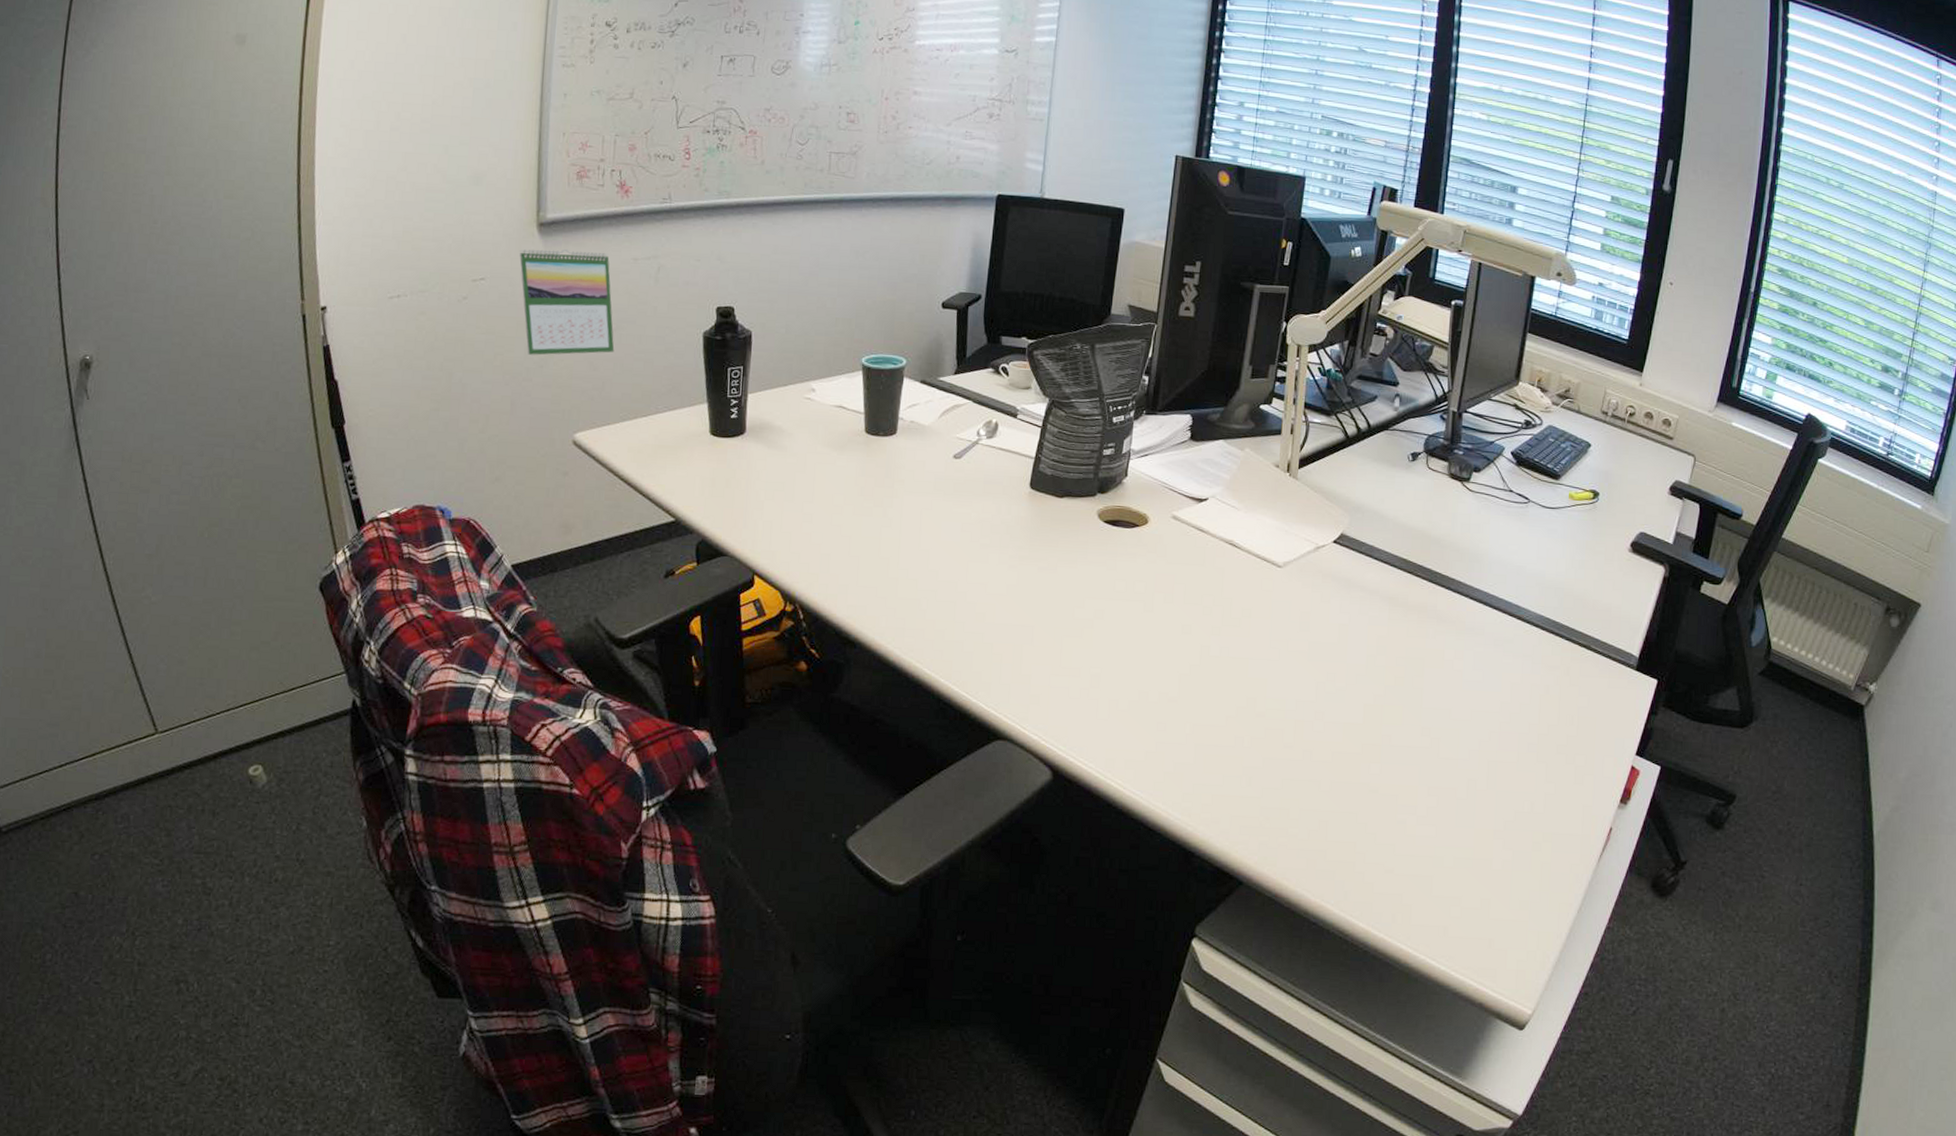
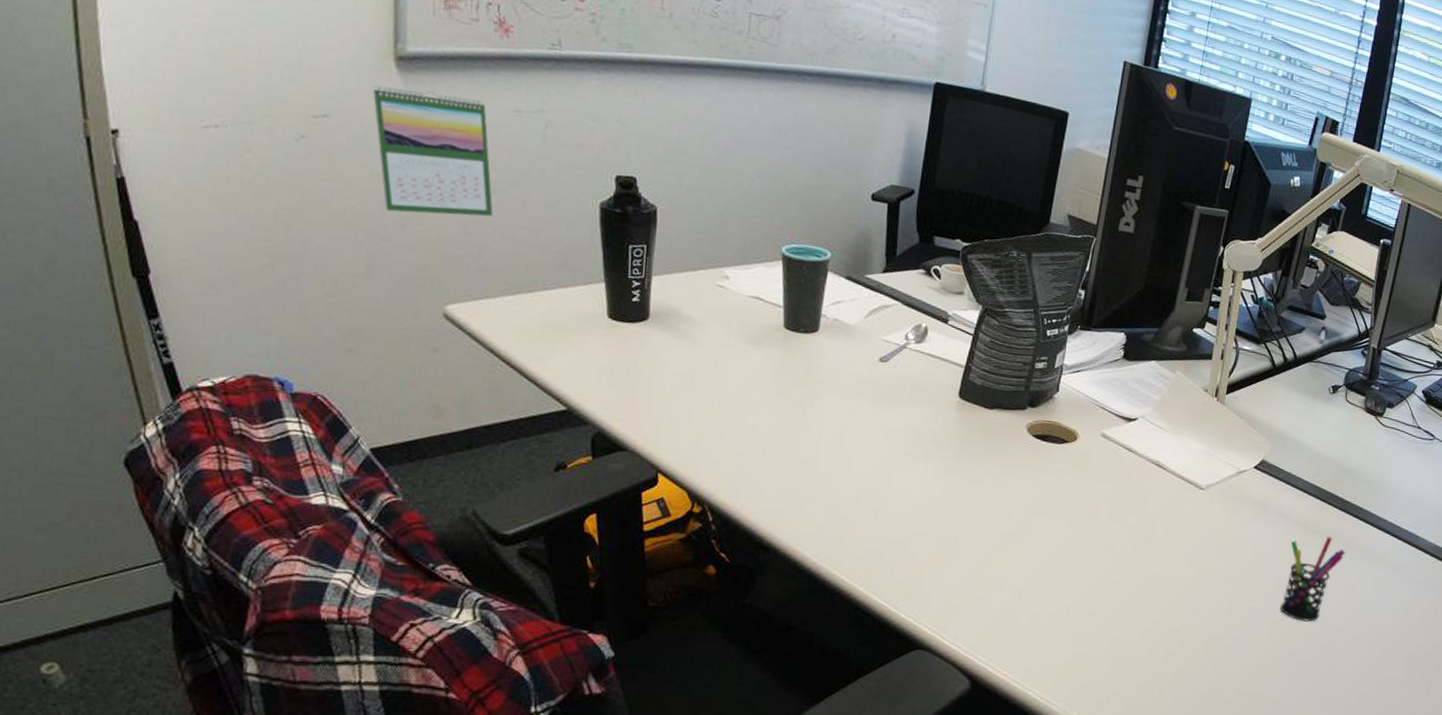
pen holder: none [1372,611,1440,703] -> present [1280,537,1346,622]

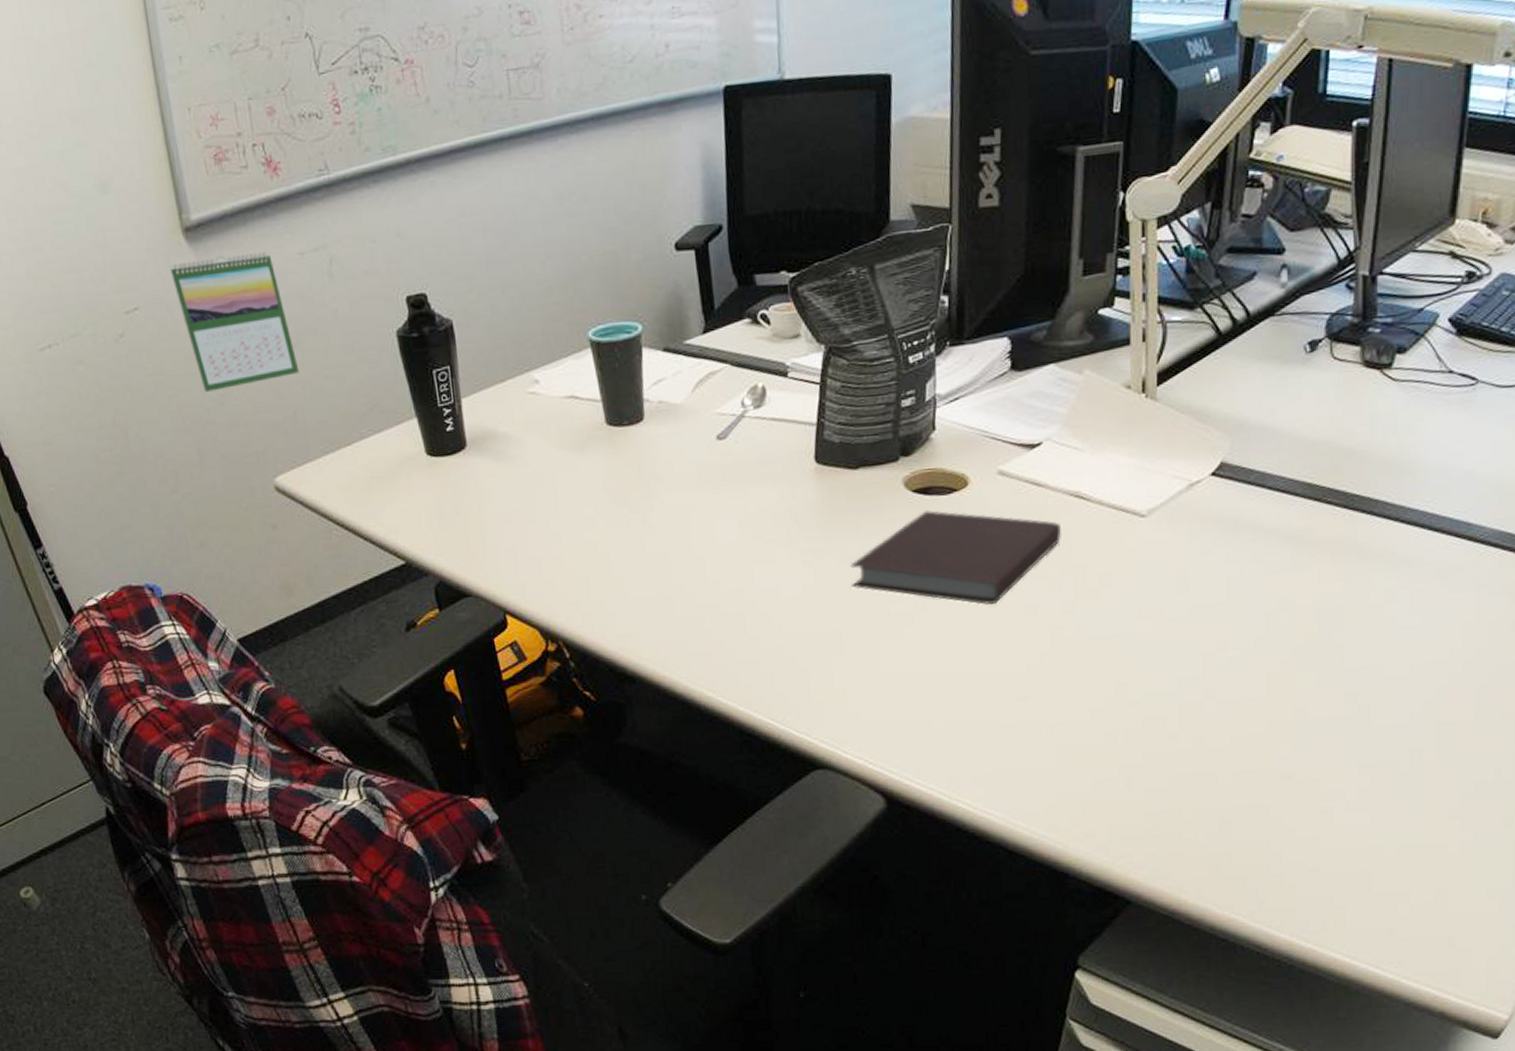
notebook: none [971,453,1142,537] -> present [850,510,1063,605]
pen holder: present [1280,537,1346,622] -> none [1276,547,1362,666]

